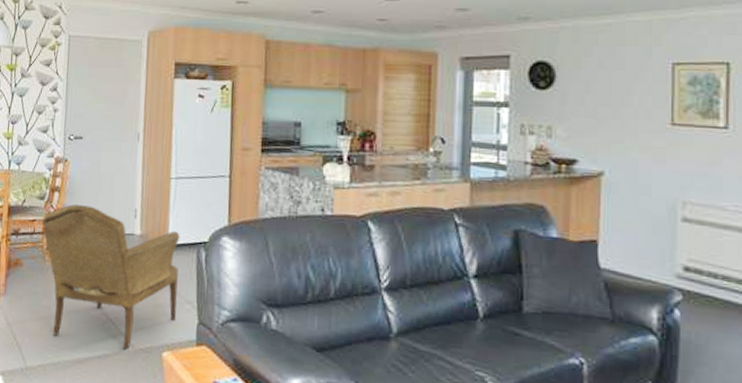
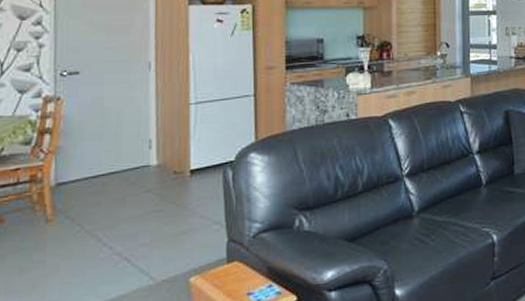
armchair: present [41,204,180,351] -> none [28,143,204,291]

